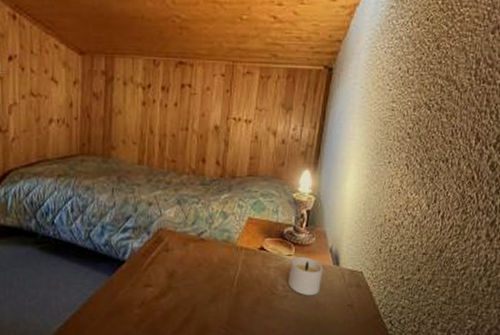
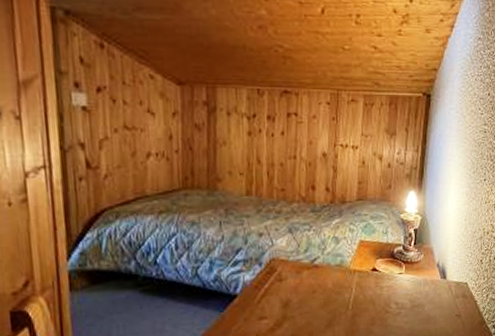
candle: present [287,256,323,296] -> none [400,273,432,311]

